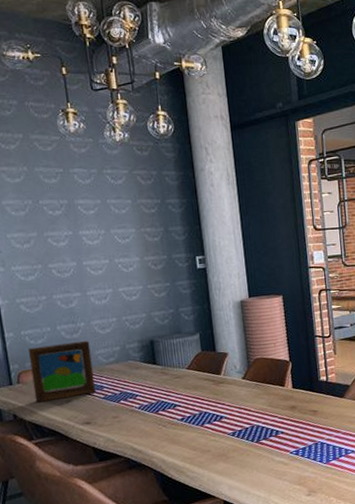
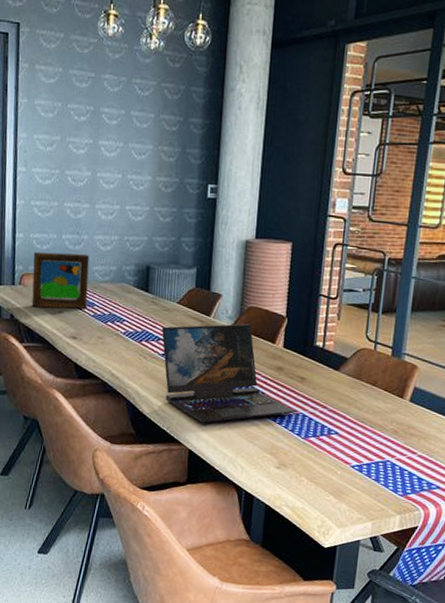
laptop: none [175,373,315,473] -> present [161,323,296,423]

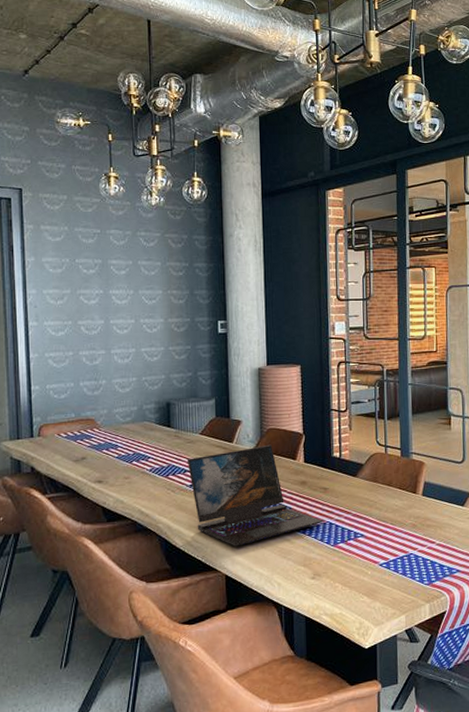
picture frame: present [32,251,90,309] -> none [52,398,110,458]

